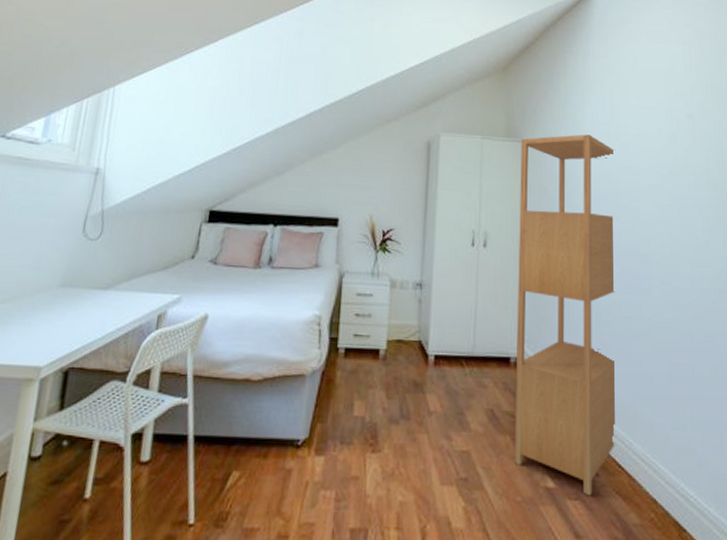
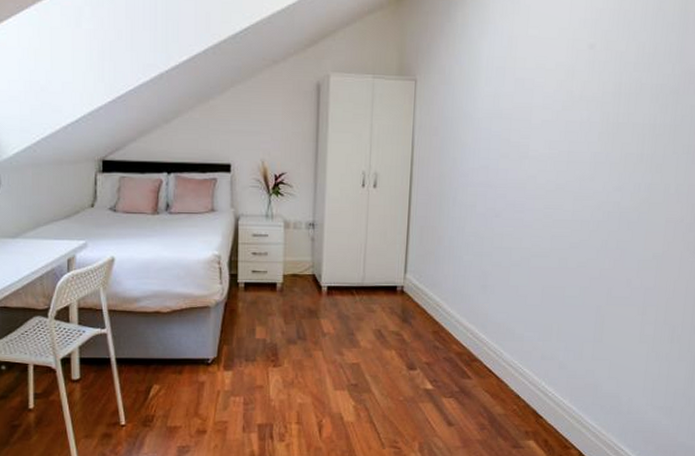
bookshelf: present [514,134,616,496] -> none [398,70,511,395]

